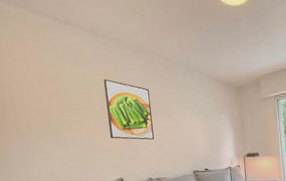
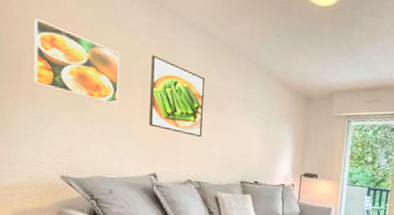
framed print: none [10,70,83,127] -> present [34,18,119,105]

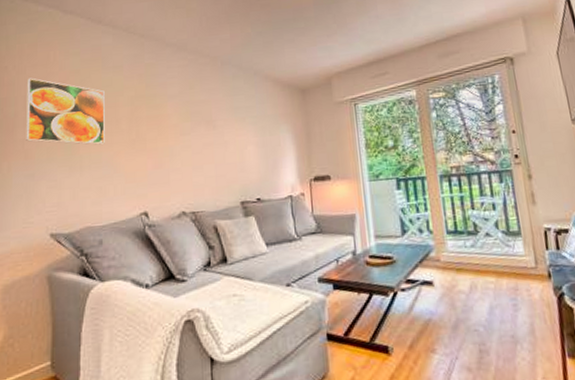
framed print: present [148,55,206,137] -> none [135,84,192,161]

